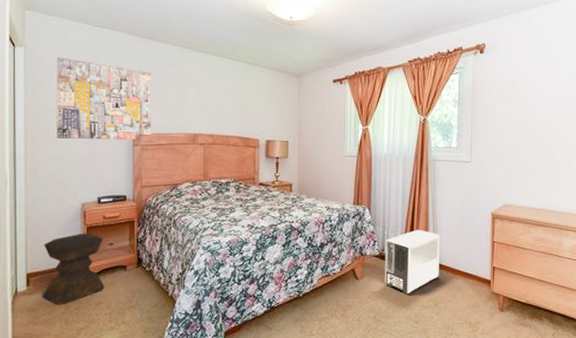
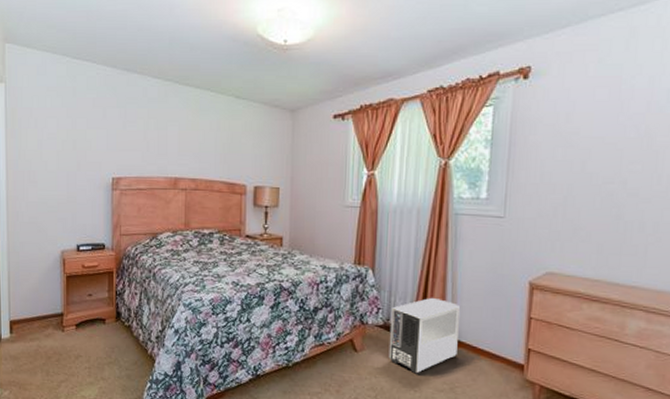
stool: present [41,233,105,305] -> none [24,282,84,355]
wall art: present [57,57,151,140] -> none [36,93,131,184]

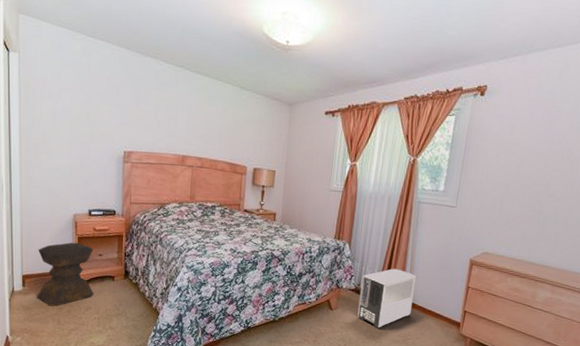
stool: none [24,282,84,355] -> present [36,242,94,307]

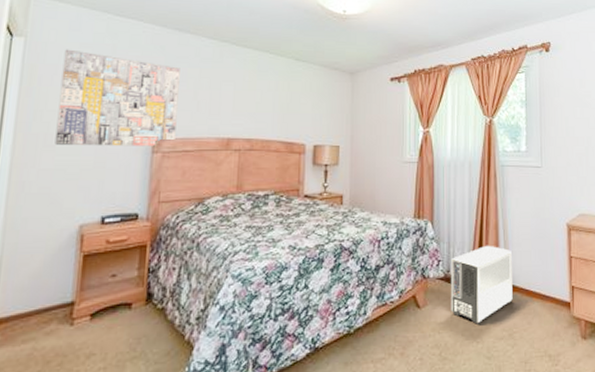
stool: present [36,242,94,307] -> none [11,262,105,361]
wall art: none [50,66,143,157] -> present [55,49,180,146]

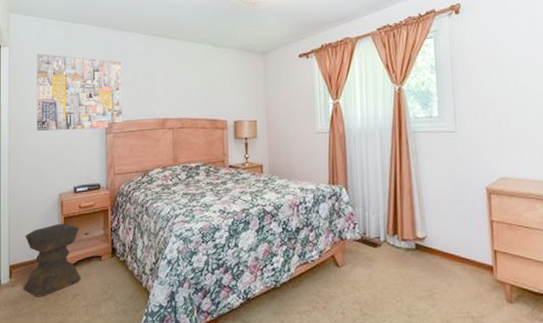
stool: none [11,262,105,361] -> present [23,223,81,297]
air purifier: present [450,245,513,324] -> none [367,209,431,284]

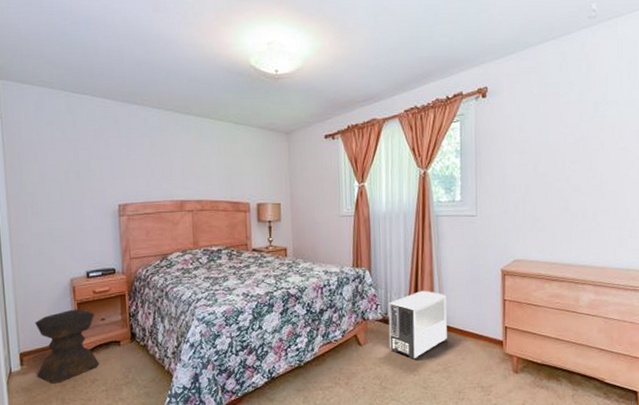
wall art: present [37,53,122,131] -> none [34,127,137,212]
air purifier: none [367,209,431,284] -> present [389,290,447,360]

